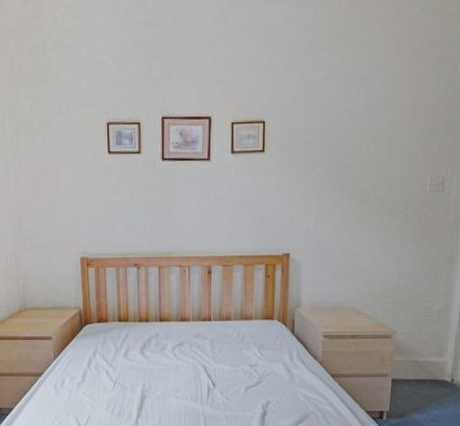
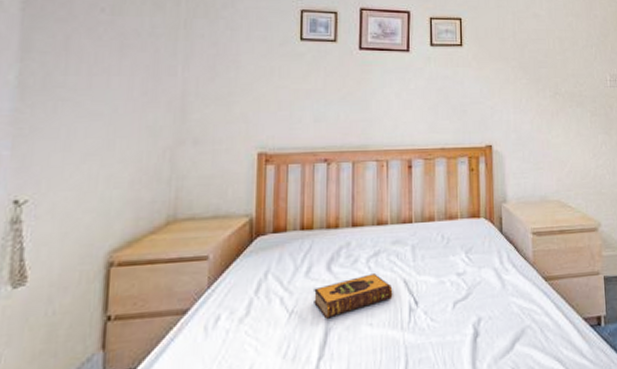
hardback book: none [131,359,194,389] -> present [314,273,393,319]

